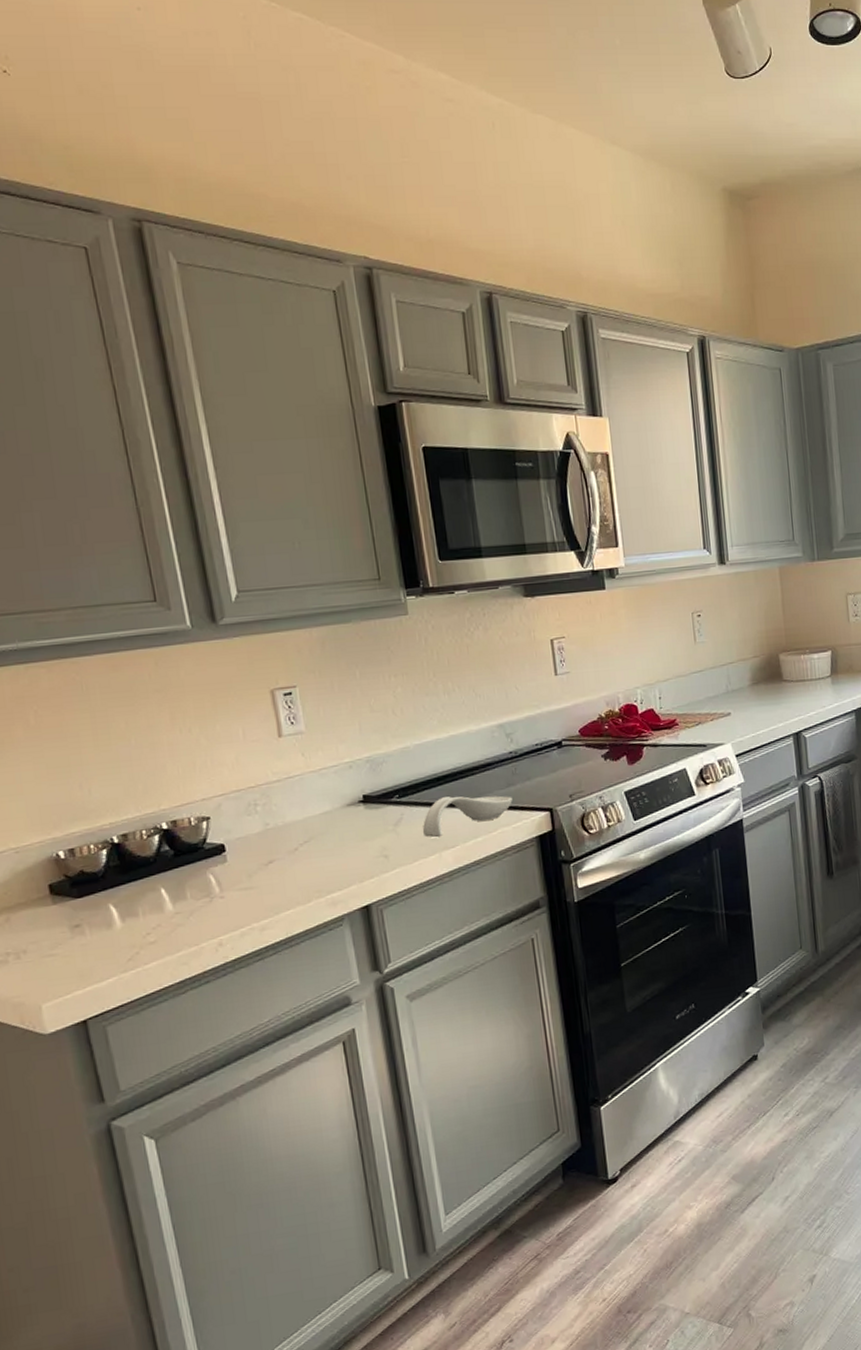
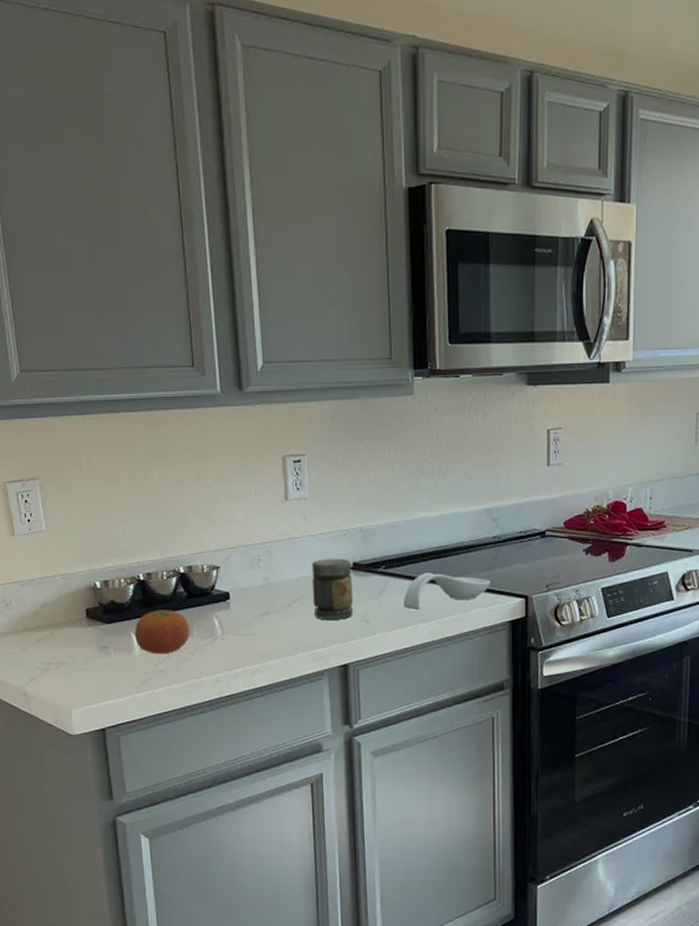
fruit: none [112,872,182,926] -> present [134,610,190,655]
jar: none [317,792,369,861] -> present [312,558,353,620]

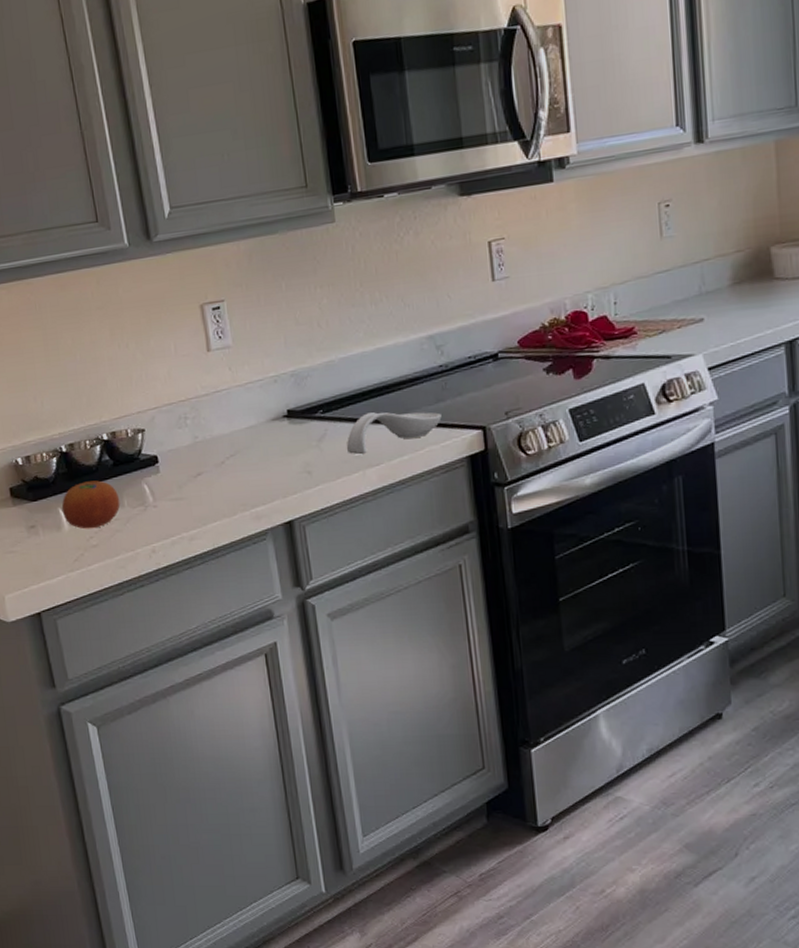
jar: present [312,558,353,620] -> none [243,406,292,475]

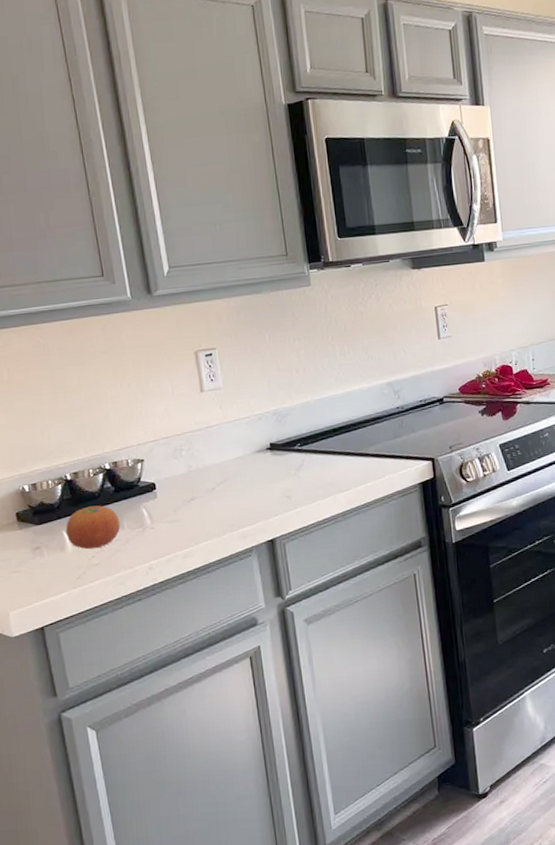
spoon rest: present [346,412,442,455] -> none [320,445,399,482]

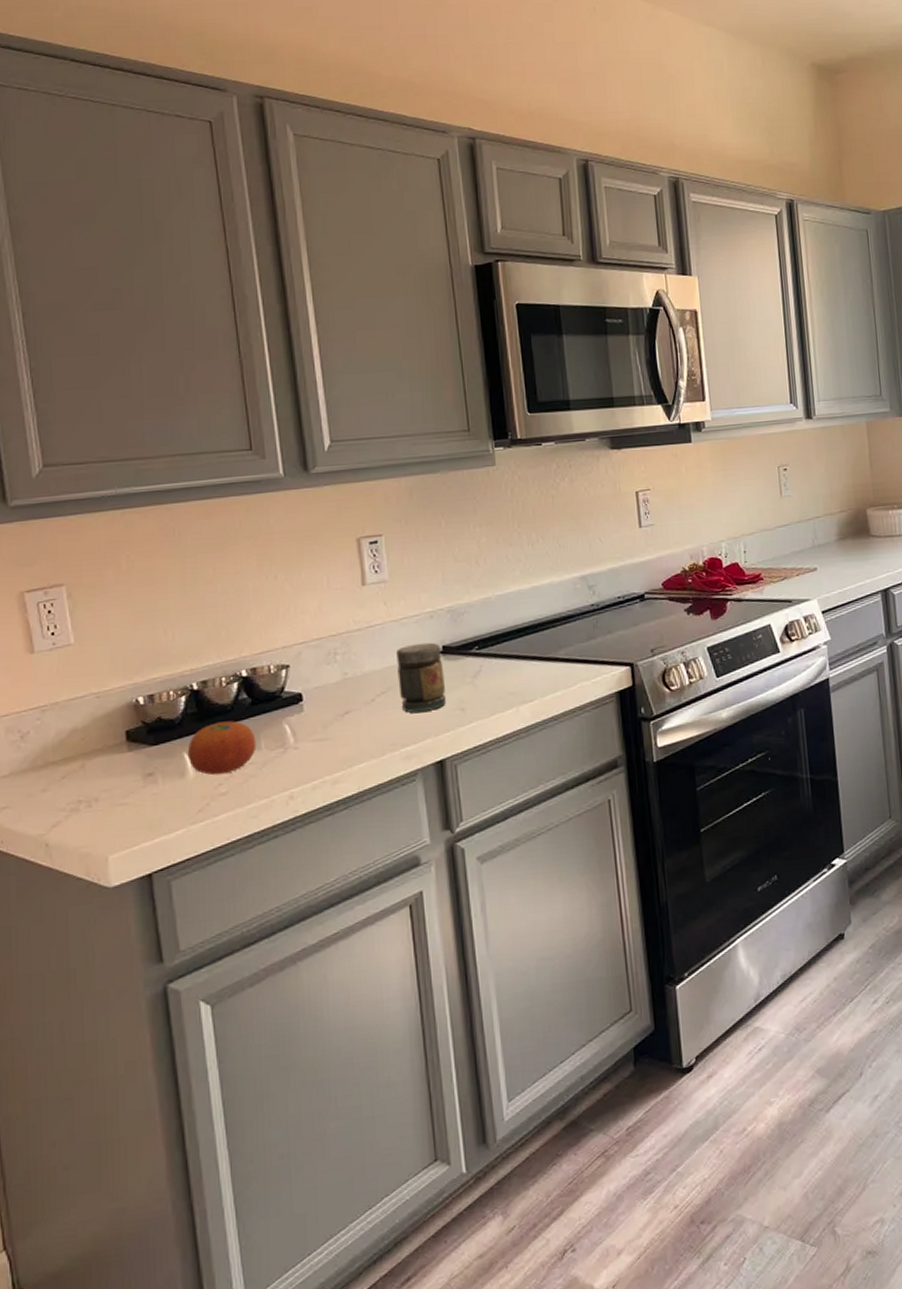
jar: none [231,440,274,500] -> present [396,642,446,713]

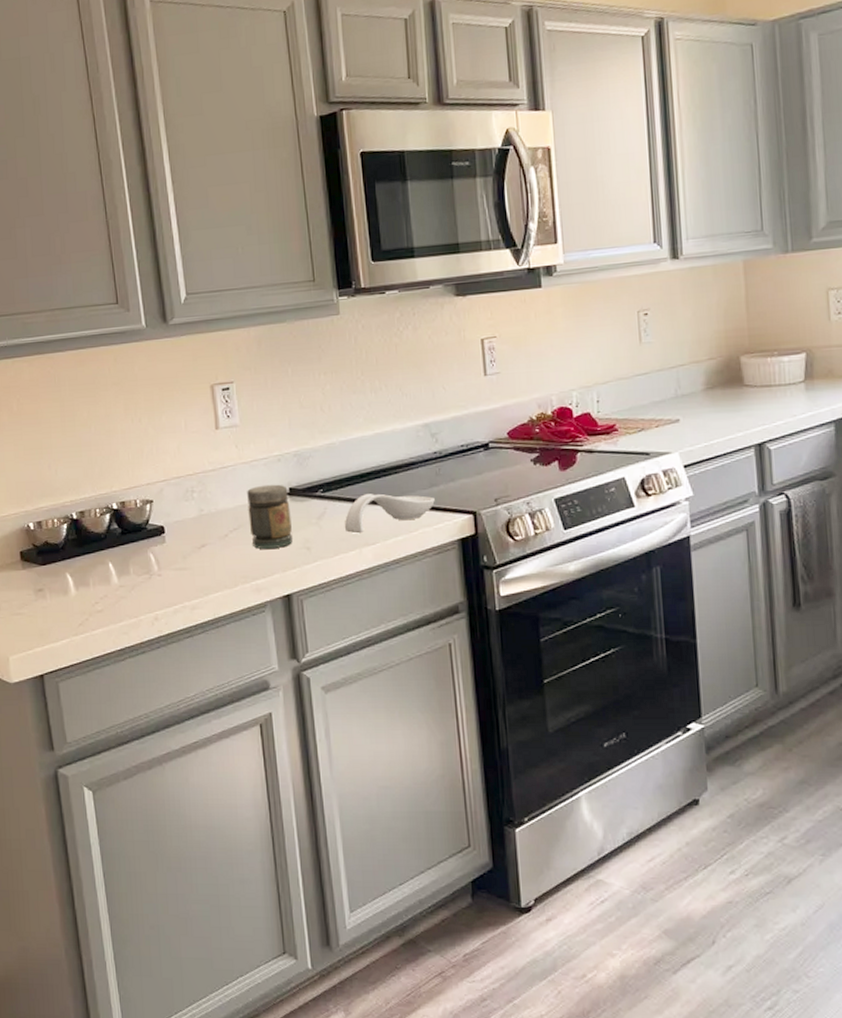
fruit: present [187,721,257,776] -> none [69,548,126,595]
spoon rest: none [500,648,593,692] -> present [344,493,435,534]

